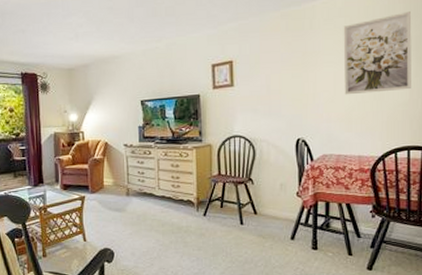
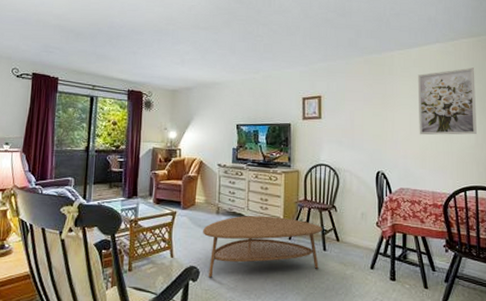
coffee table: none [114,194,239,258] -> present [203,215,323,278]

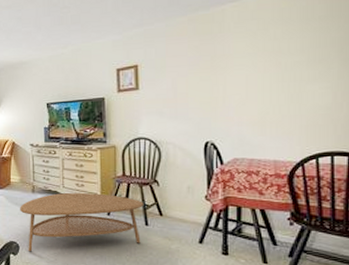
wall art: present [417,67,477,135] -> none [256,12,334,98]

